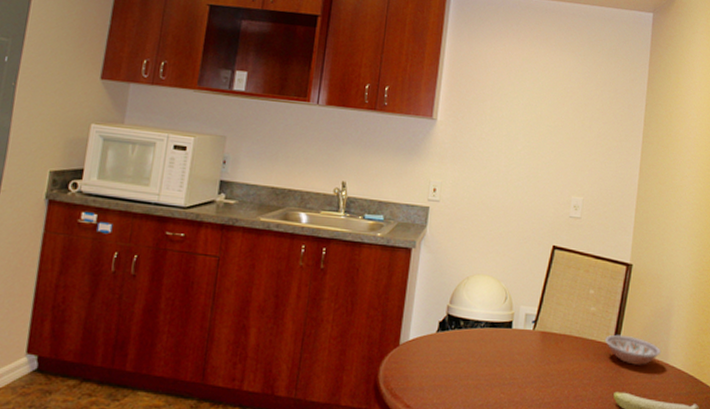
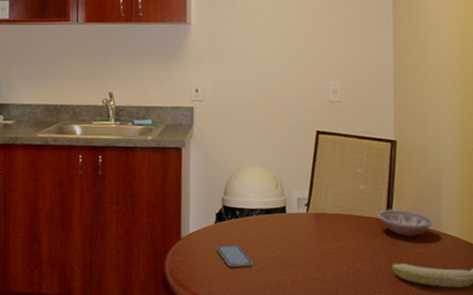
smartphone: none [435,356,471,381] -> present [216,245,253,268]

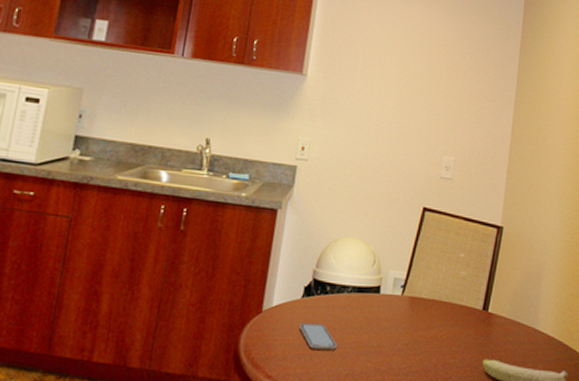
bowl: present [378,209,434,237] -> none [475,299,530,331]

